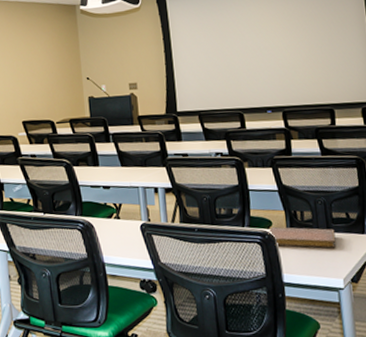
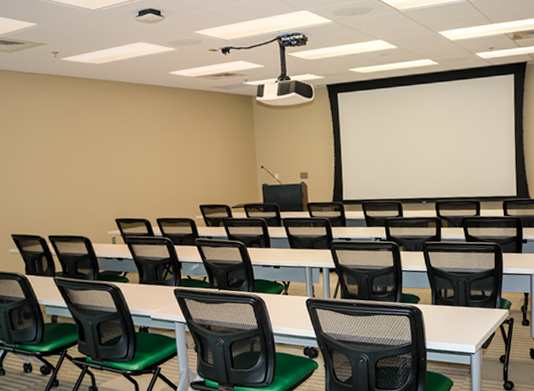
notebook: present [268,227,336,249] -> none [416,302,472,321]

